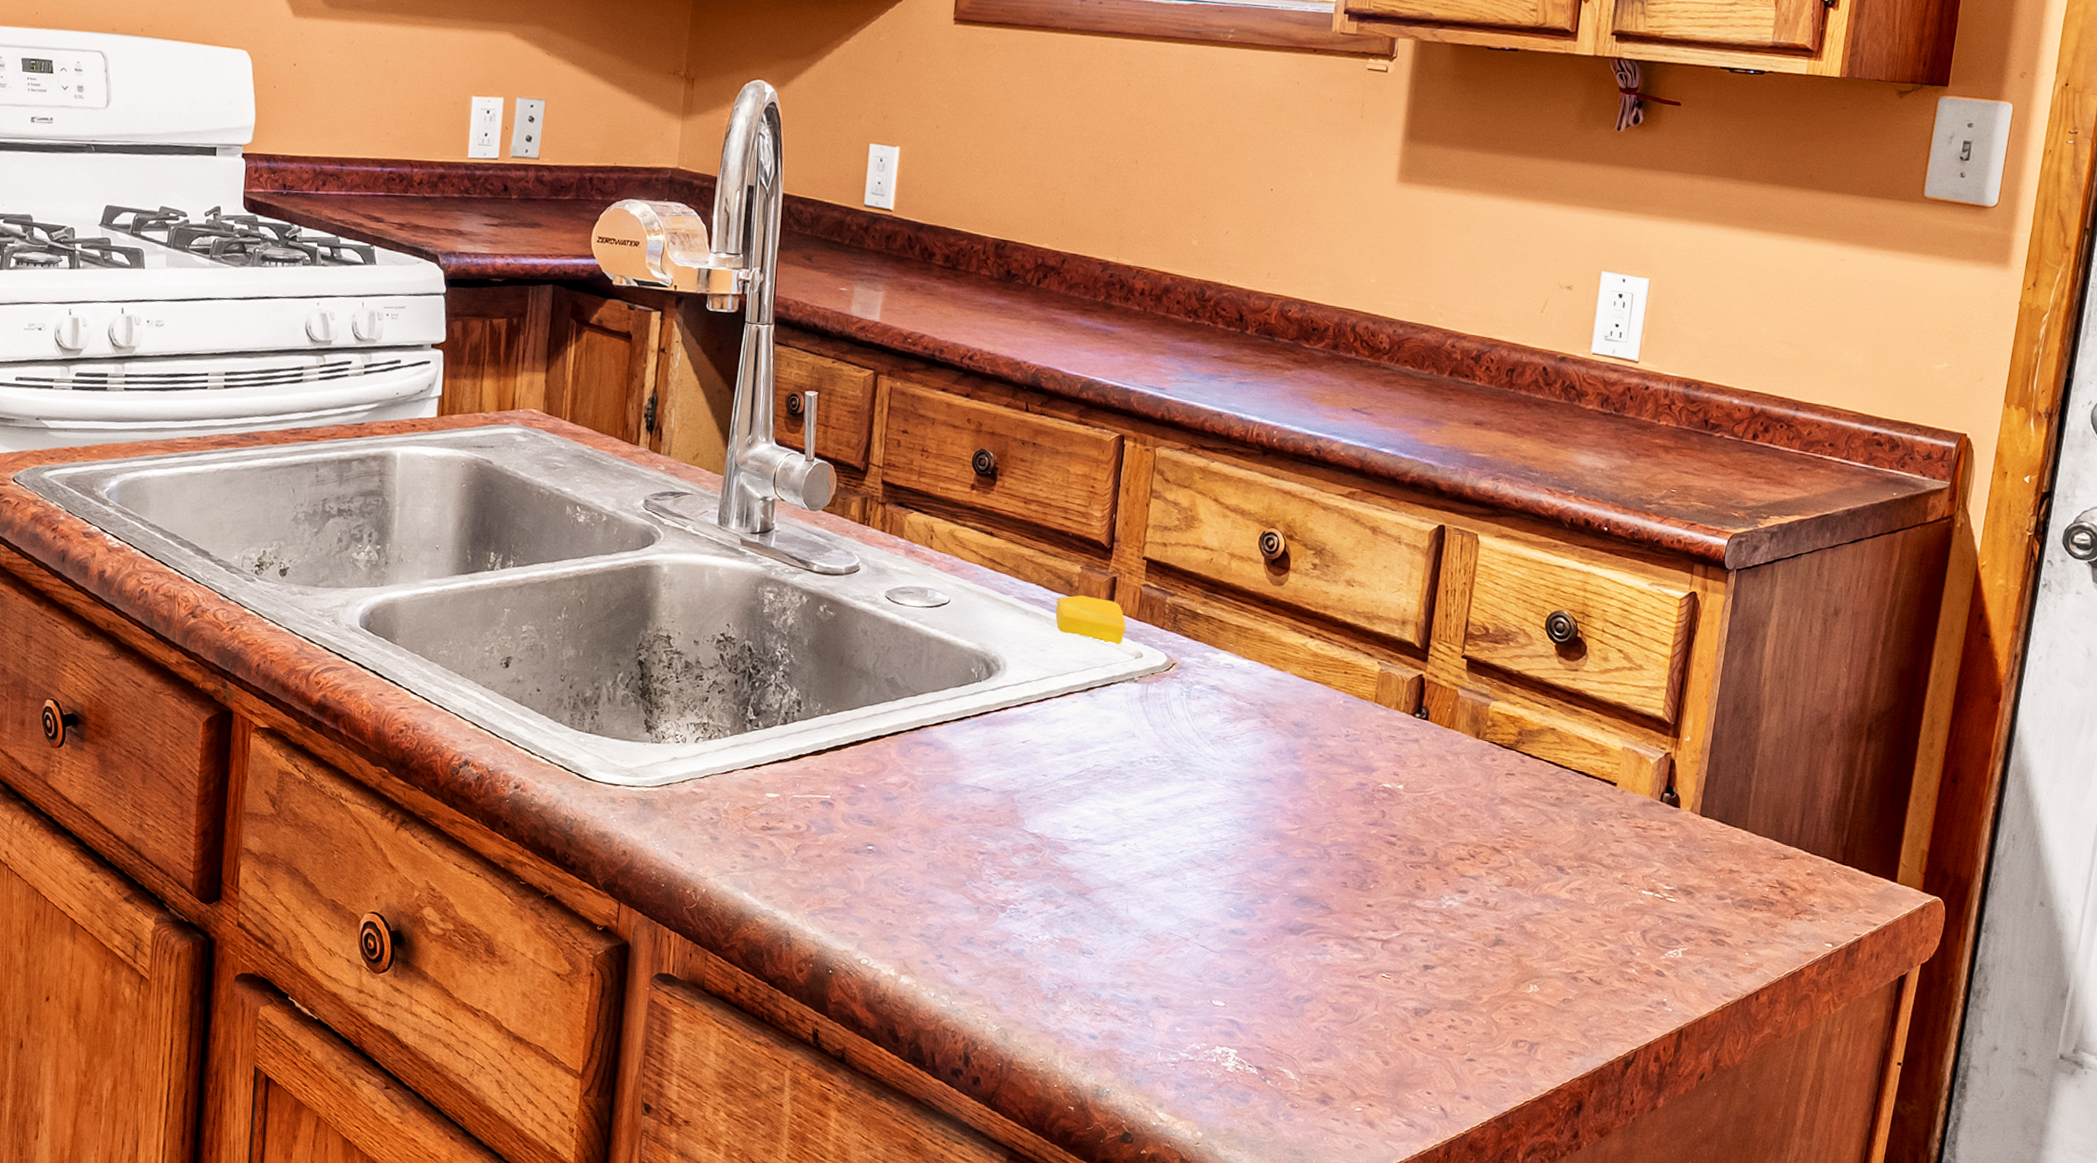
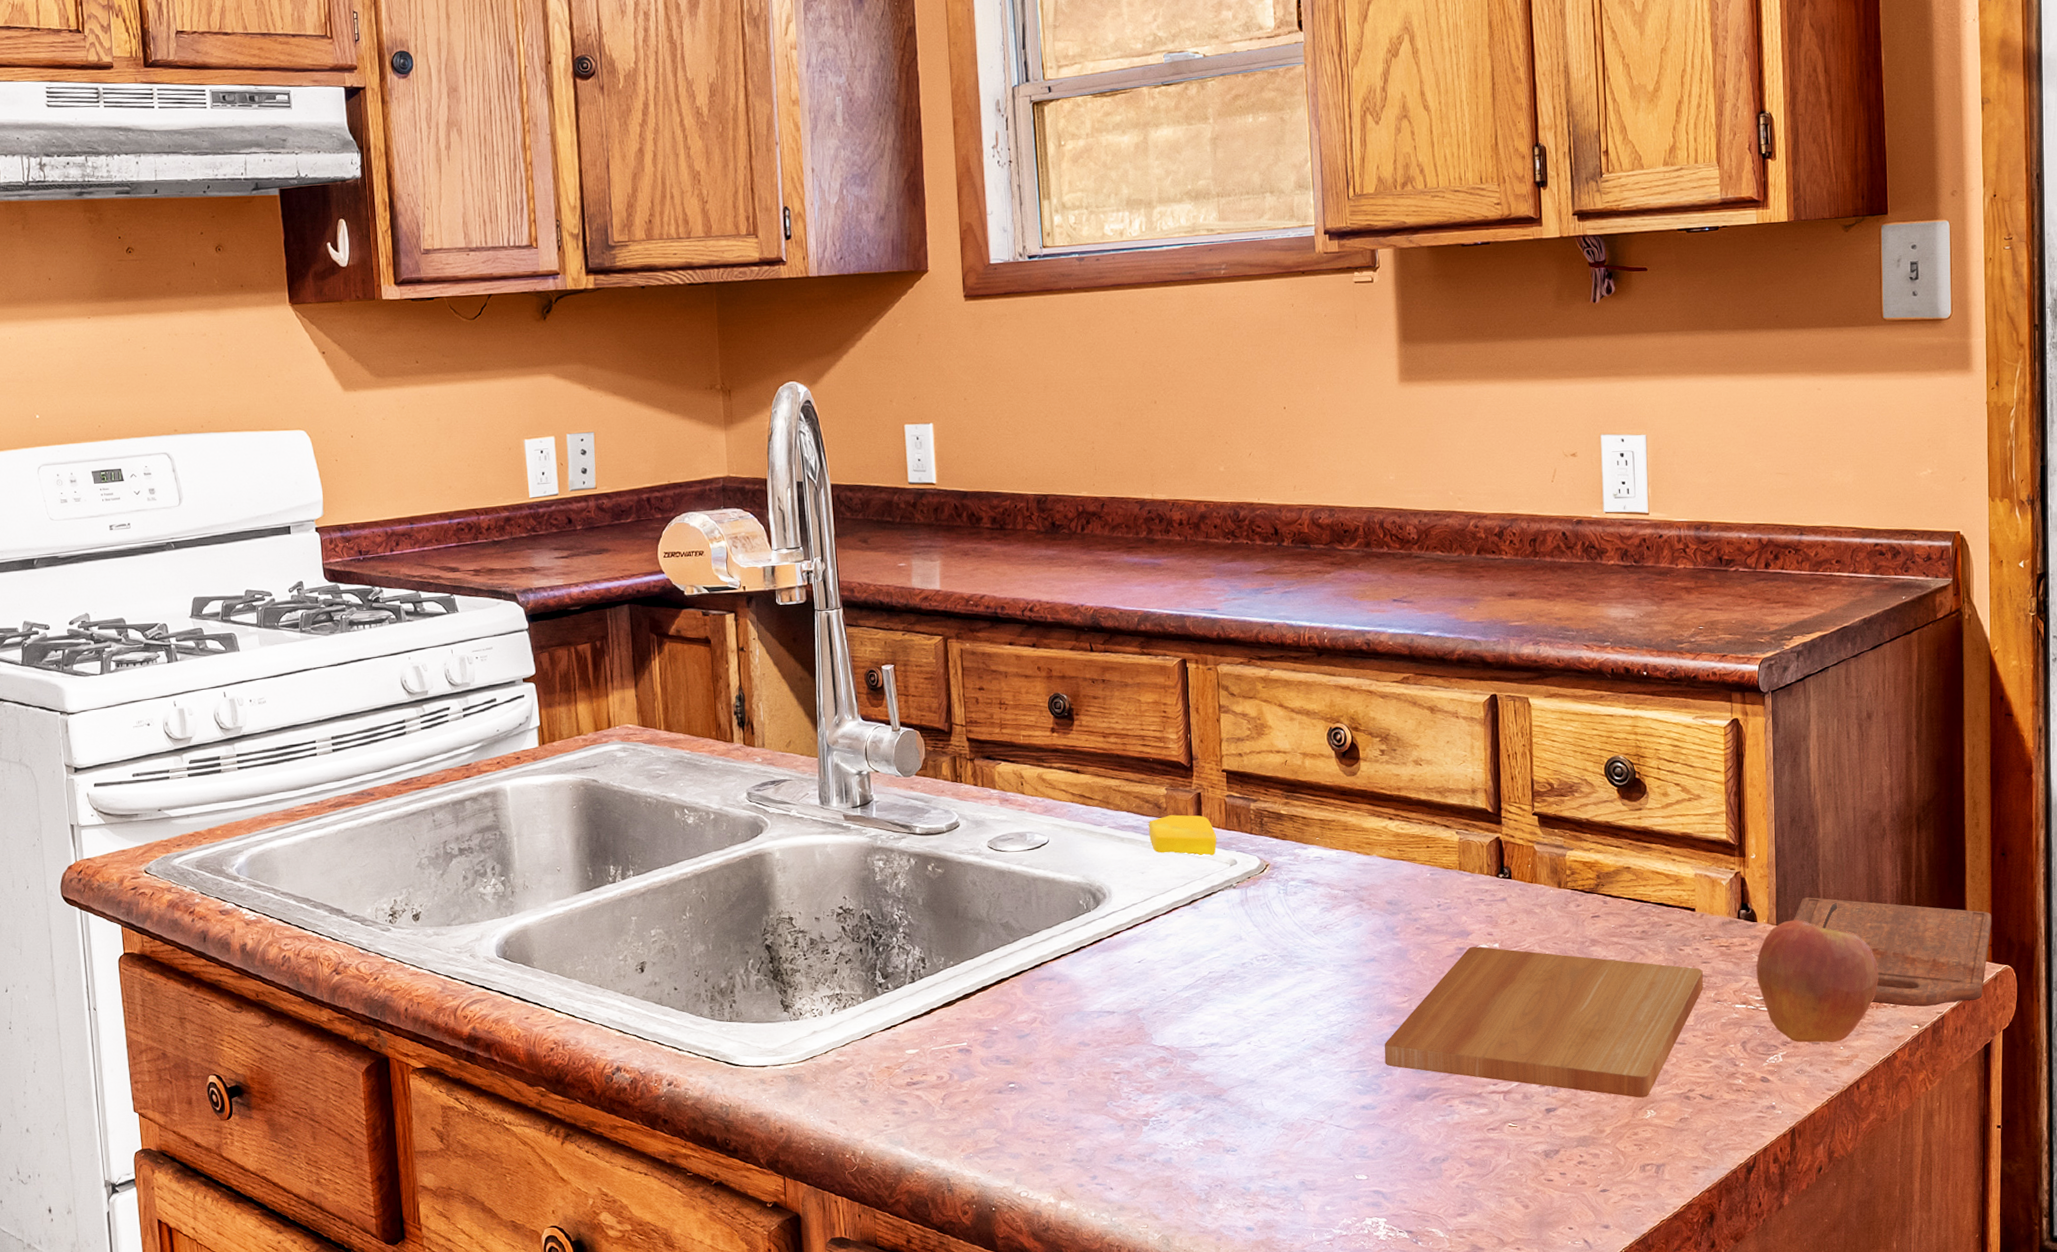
cutting board: none [1263,784,1614,971] -> present [1384,946,1703,1098]
fruit: none [1669,802,1800,948] -> present [1756,903,1878,1043]
cutting board: none [1718,791,1931,928] -> present [1793,897,1992,1007]

